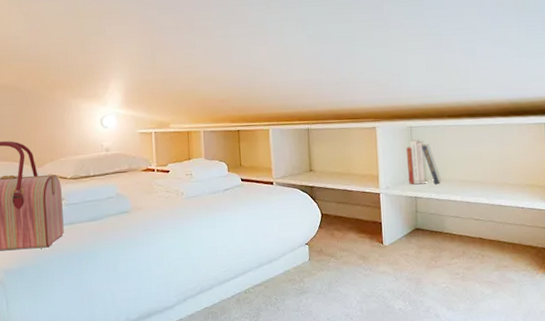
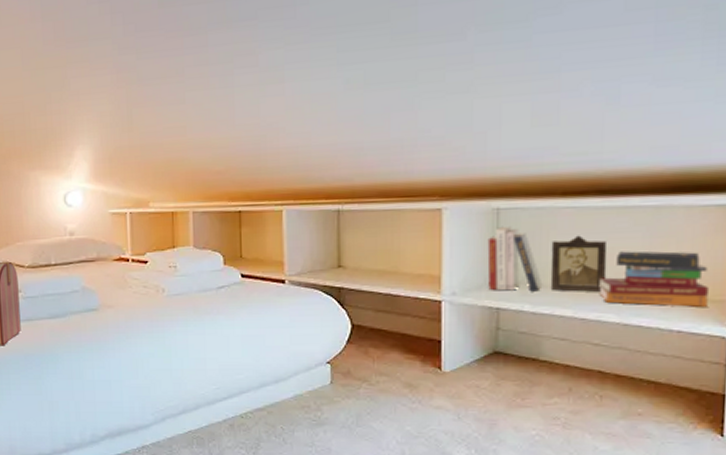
photo frame: none [444,144,479,184] -> present [550,235,608,293]
books: none [474,154,536,191] -> present [599,251,708,307]

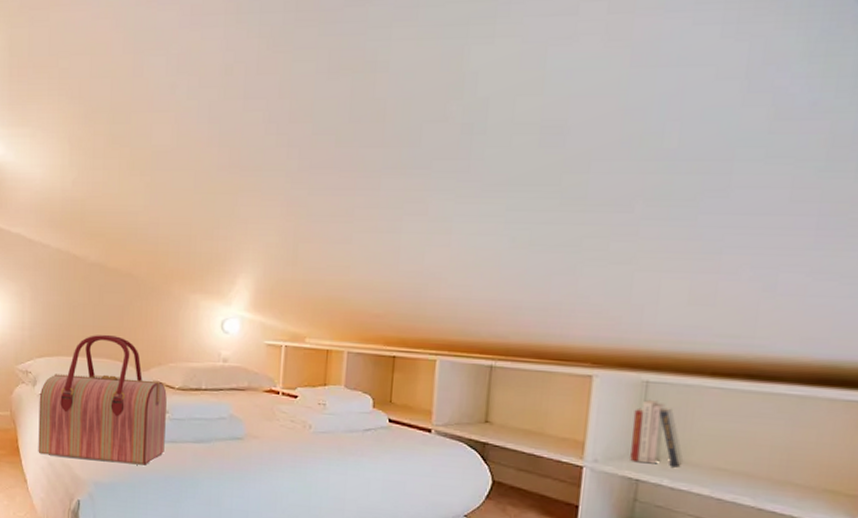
photo frame: present [550,235,608,293] -> none [690,416,750,476]
books: present [599,251,708,307] -> none [737,436,845,500]

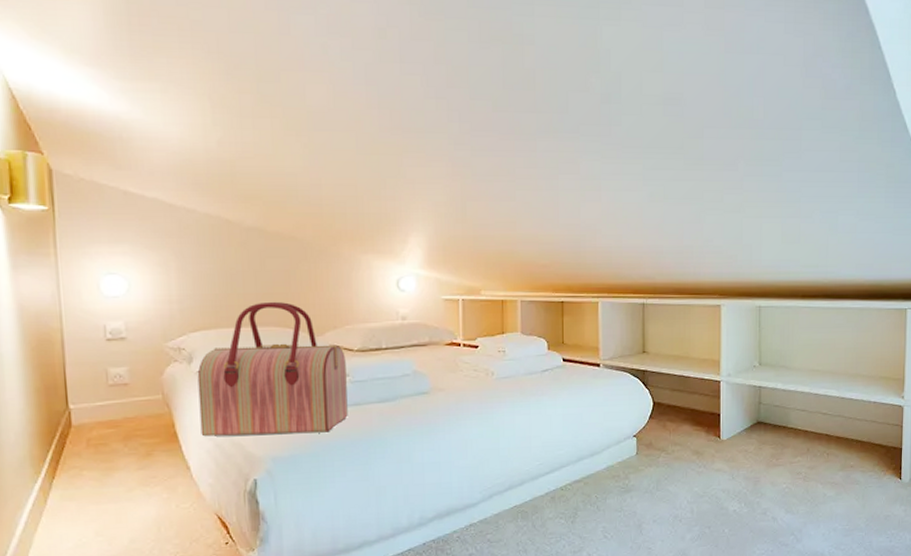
books: present [630,399,684,468] -> none [752,320,790,373]

